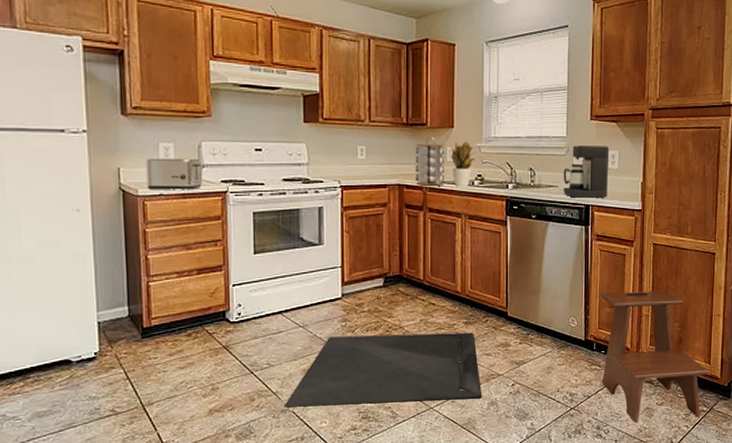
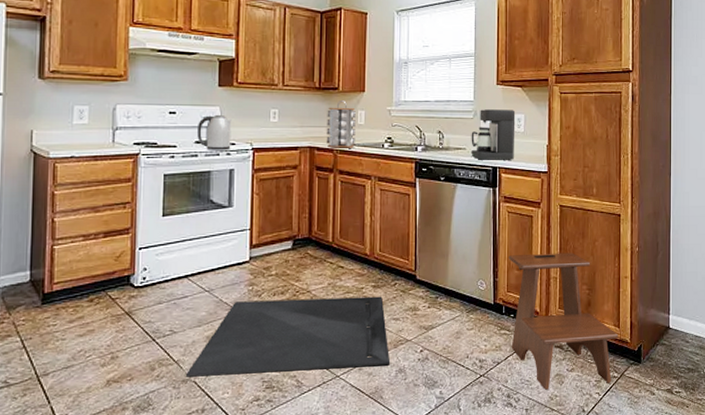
toaster: present [145,158,202,190] -> none [58,120,115,153]
kettle: none [284,151,319,188] -> present [197,114,232,150]
potted plant: present [451,141,475,187] -> none [362,105,385,150]

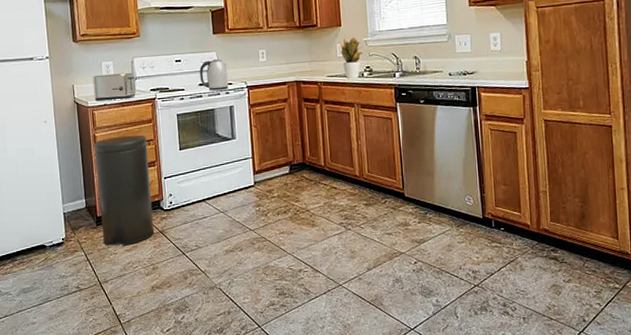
pedal bin: none [49,195,122,332] -> present [94,135,155,248]
toaster: none [58,120,115,153] -> present [92,72,136,101]
door mat: present [186,296,391,377] -> none [212,213,387,285]
spice rack: present [326,100,356,150] -> none [308,36,337,82]
potted plant: none [362,105,385,150] -> present [340,37,363,79]
coffee maker: present [471,109,516,160] -> none [447,29,493,81]
step stool: present [508,252,619,390] -> none [494,166,618,300]

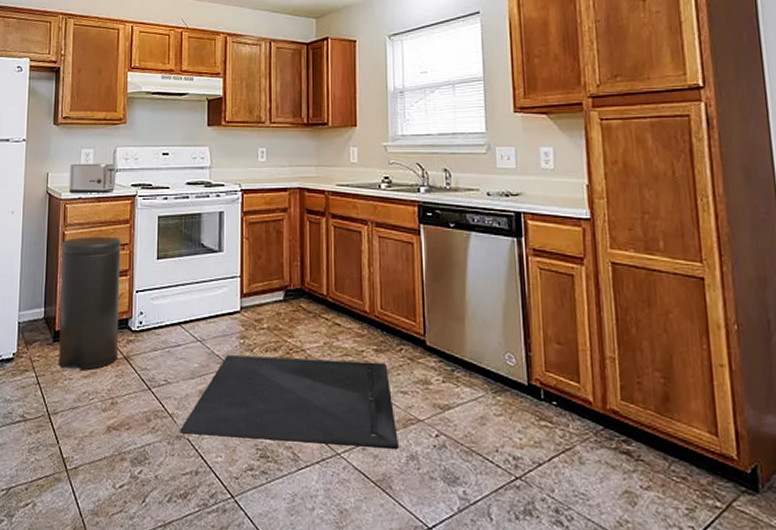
kettle: present [199,59,229,91] -> none [188,154,220,192]
door mat: none [212,213,387,285] -> present [180,355,400,449]
potted plant: present [340,37,363,79] -> none [355,141,381,191]

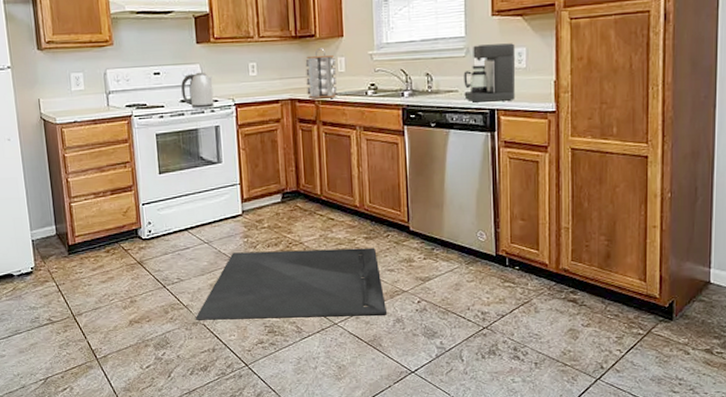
pedal bin: present [59,236,121,372] -> none [64,156,132,279]
toaster: present [69,163,115,194] -> none [60,85,110,117]
kettle: none [188,154,220,192] -> present [181,72,214,109]
spice rack: none [316,137,348,191] -> present [305,48,337,100]
coffee maker: none [485,142,543,204] -> present [463,43,516,103]

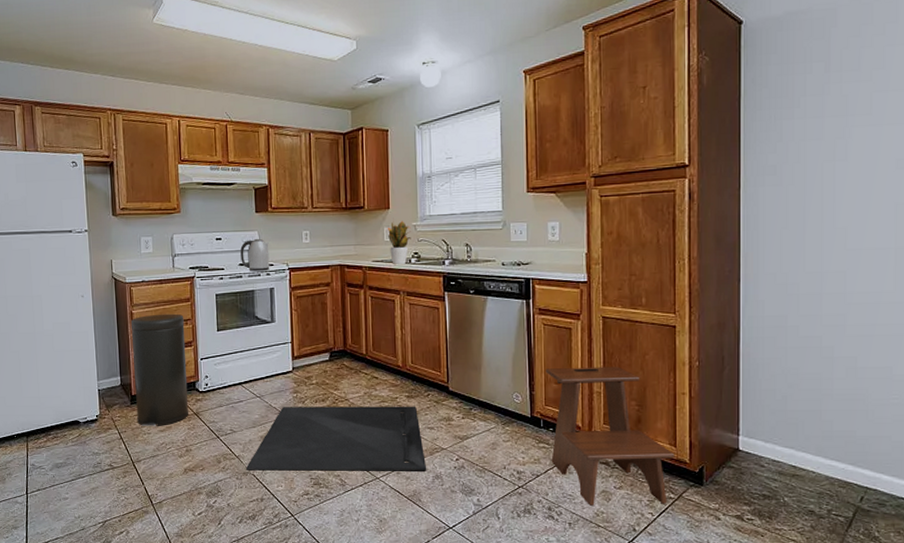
pedal bin: none [64,156,132,279] -> present [130,313,189,427]
spice rack: present [305,48,337,100] -> none [354,219,383,266]
potted plant: none [342,50,367,98] -> present [388,221,411,265]
coffee maker: present [463,43,516,103] -> none [500,218,549,272]
step stool: none [511,200,645,345] -> present [545,366,675,506]

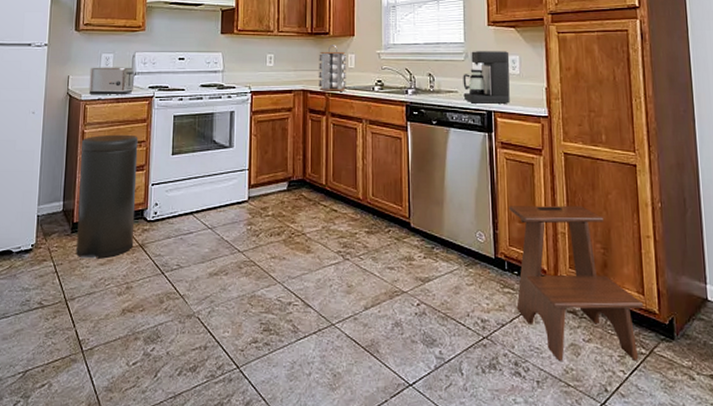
toaster: none [131,249,175,277] -> present [89,67,134,95]
kettle: present [240,238,270,272] -> none [202,60,232,93]
door mat: present [246,406,427,471] -> none [191,240,386,318]
spice rack: none [354,219,383,266] -> present [319,45,346,93]
potted plant: present [388,221,411,265] -> none [352,49,375,93]
coffee maker: none [500,218,549,272] -> present [463,51,510,104]

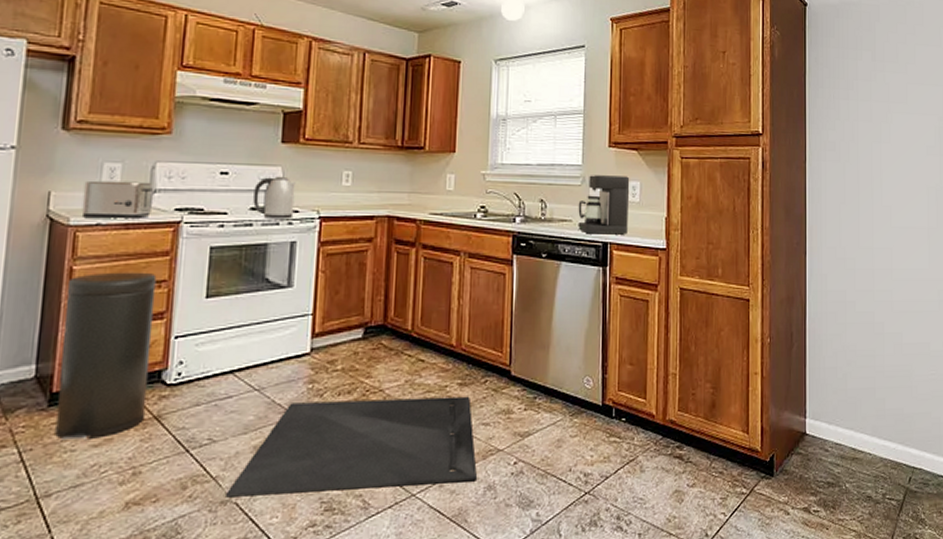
door mat: none [191,240,386,318] -> present [226,396,478,498]
kettle: none [202,60,232,93] -> present [253,176,296,219]
spice rack: present [319,45,346,93] -> none [408,162,444,220]
step stool: present [509,205,644,361] -> none [620,344,748,510]

